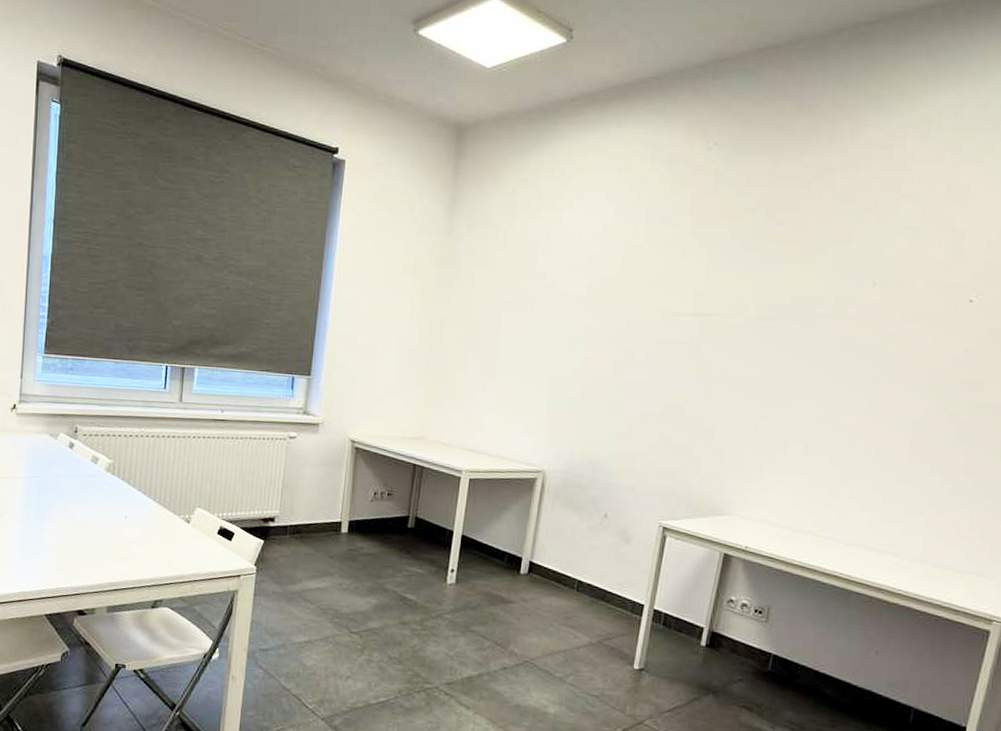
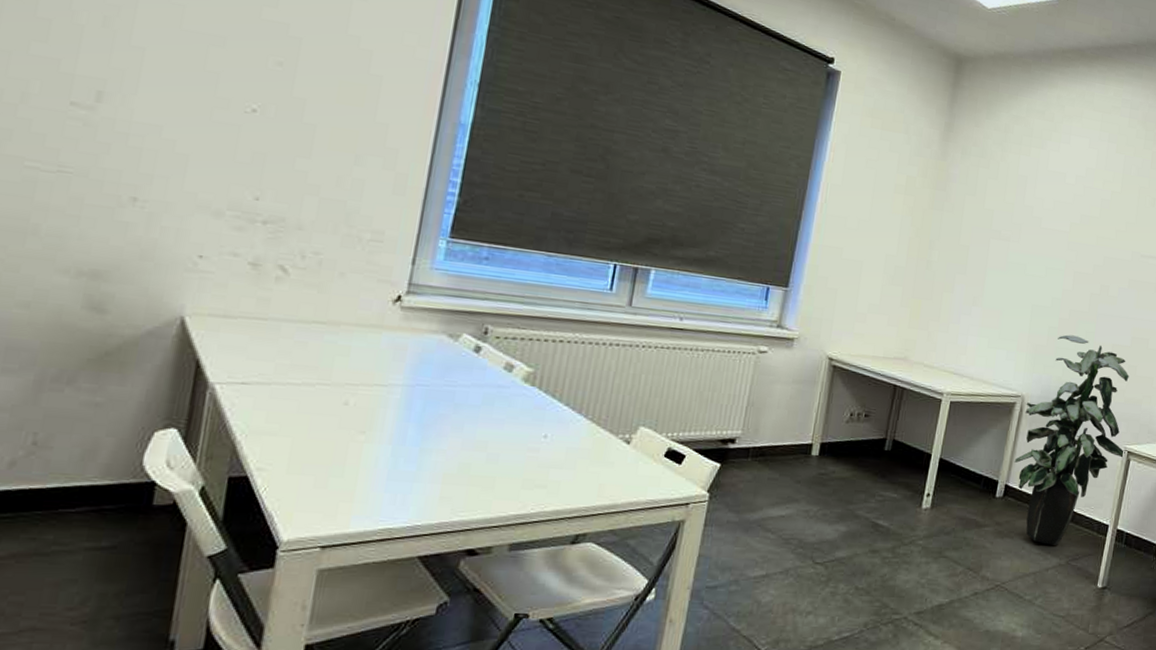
indoor plant: none [538,405,662,625] -> present [1014,334,1129,546]

